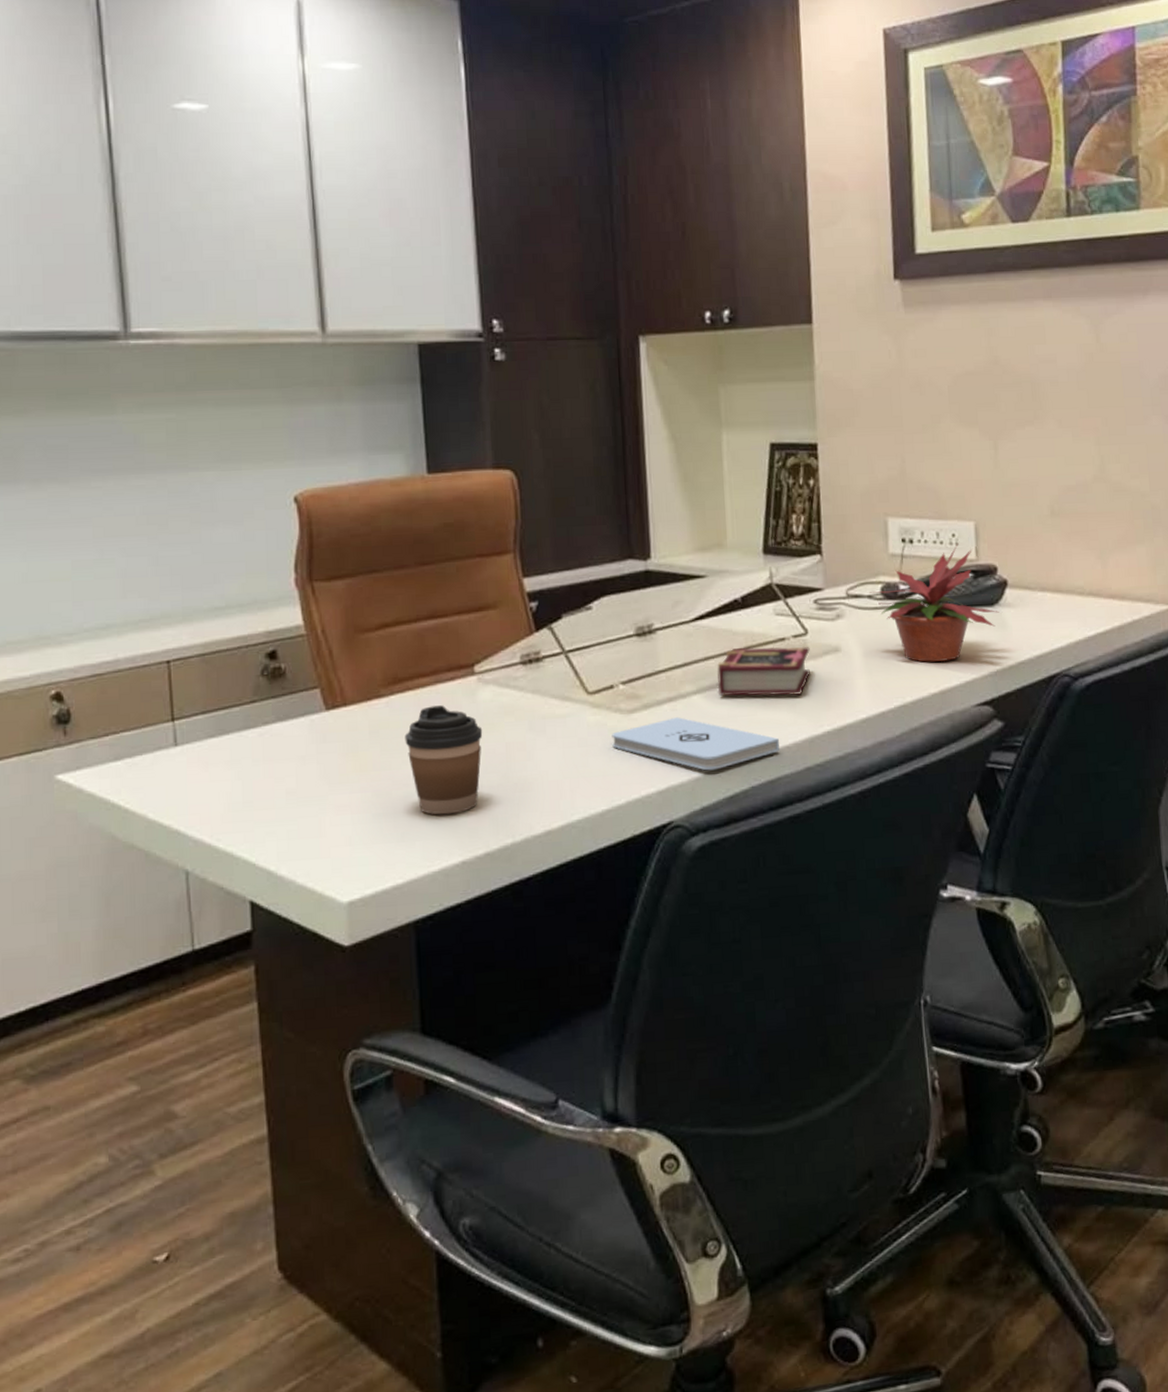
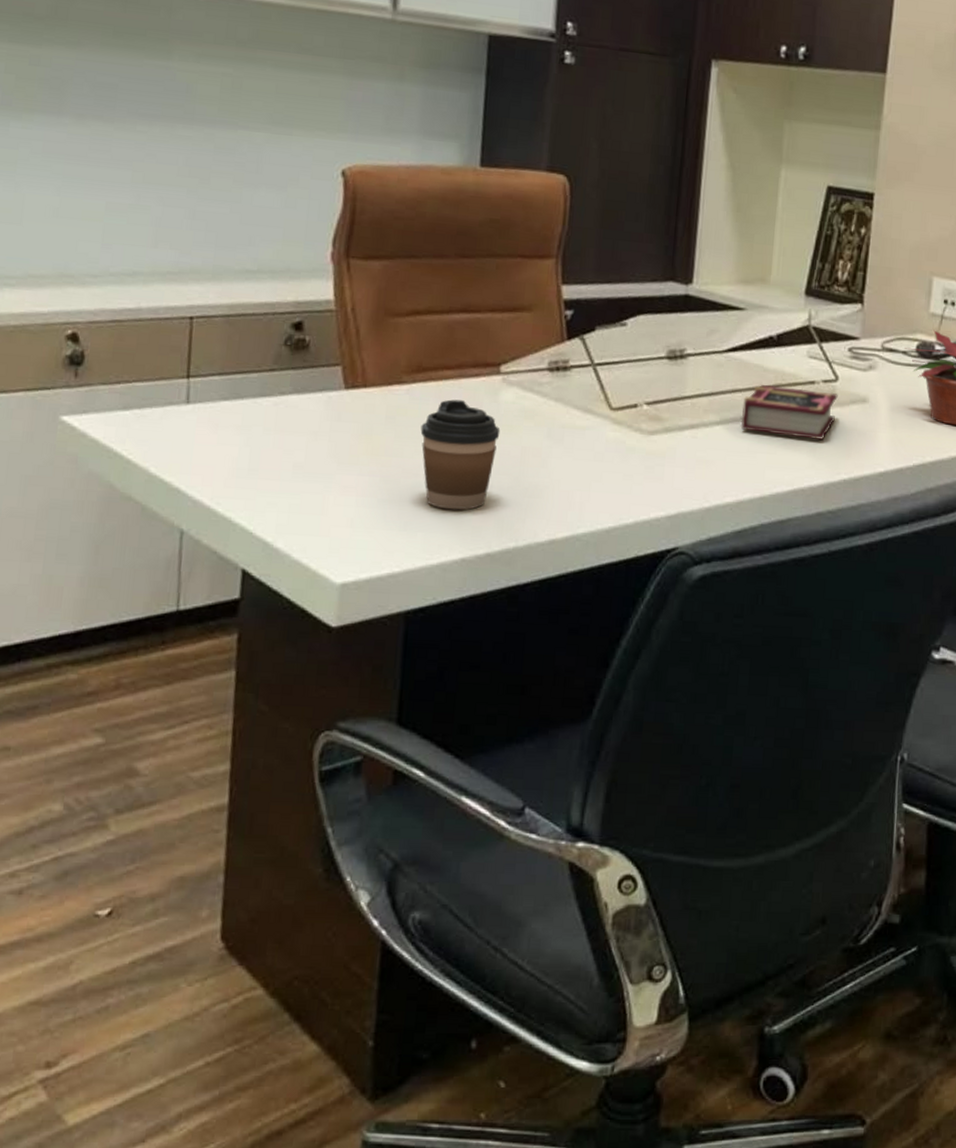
notepad: present [612,717,780,771] -> none [628,445,796,503]

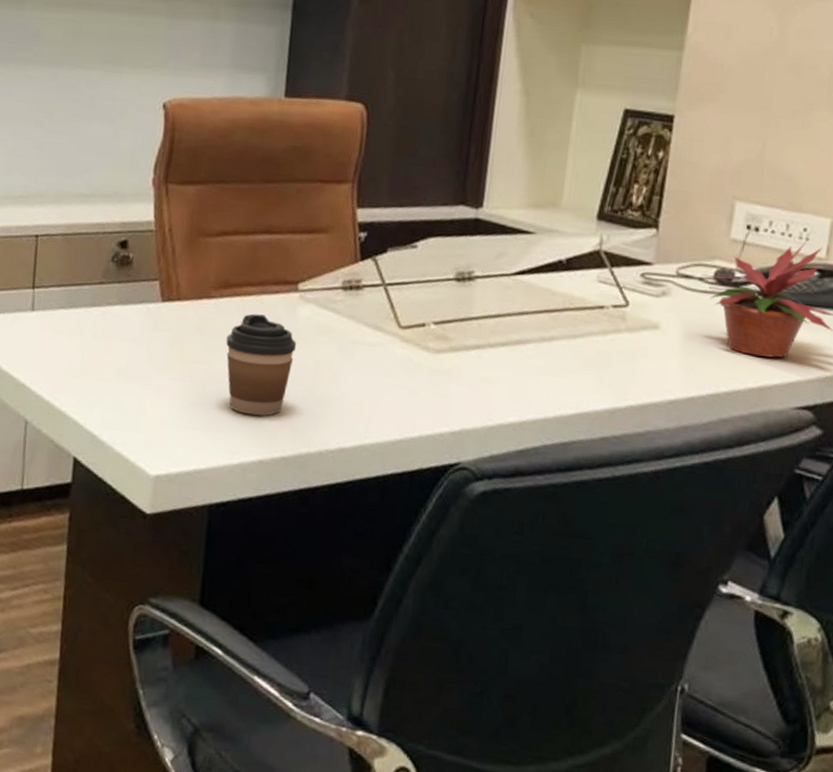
book: present [740,385,838,440] -> none [526,308,628,365]

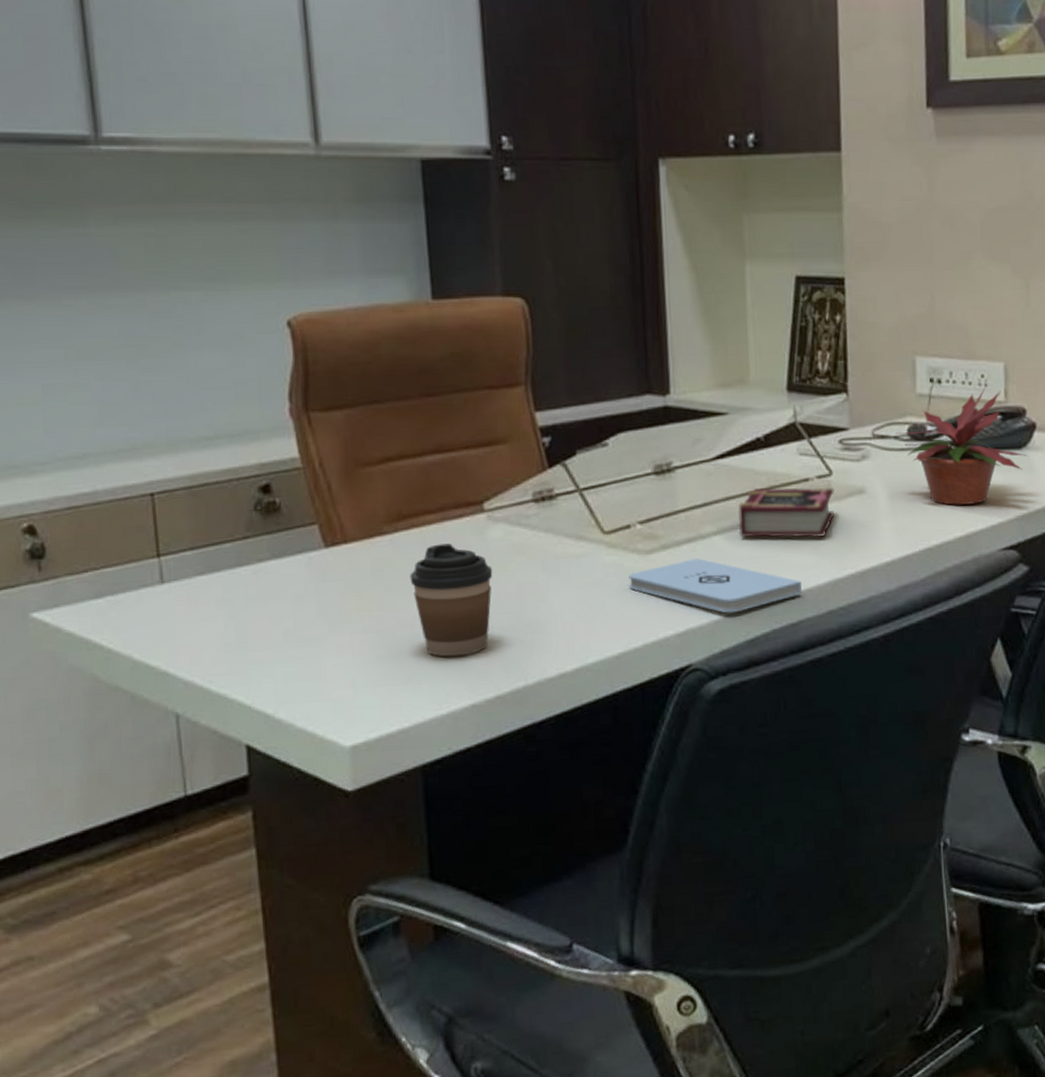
notepad: none [414,364,581,422] -> present [628,558,802,614]
book: none [526,308,628,365] -> present [738,487,834,538]

